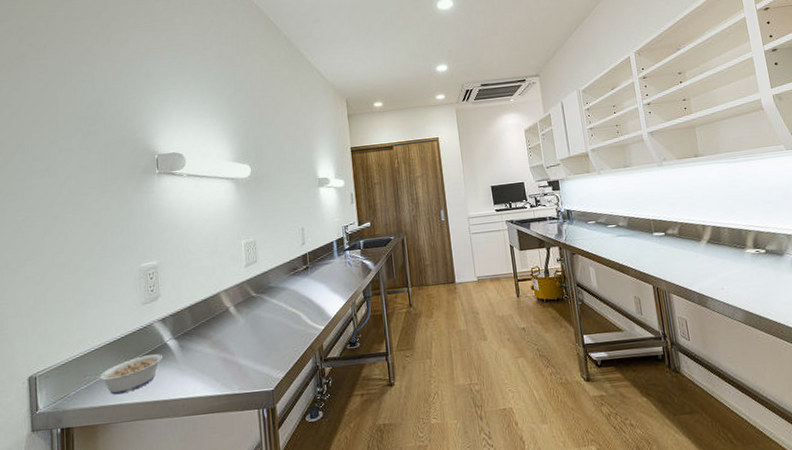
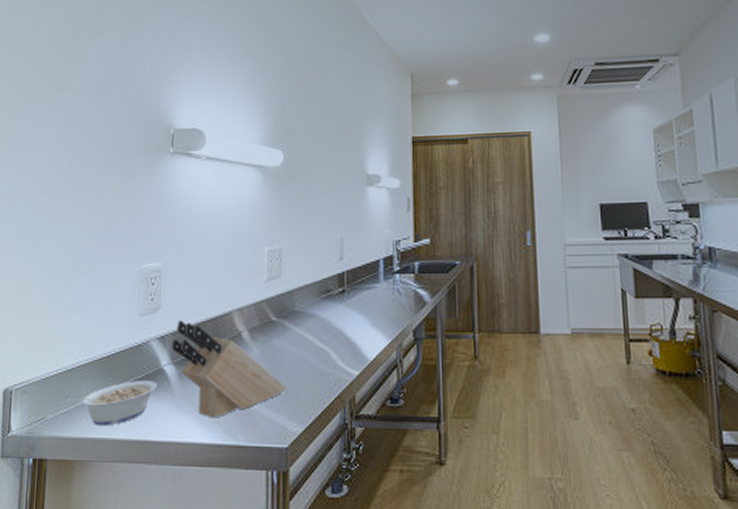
knife block: none [171,304,268,376] -> present [171,320,286,418]

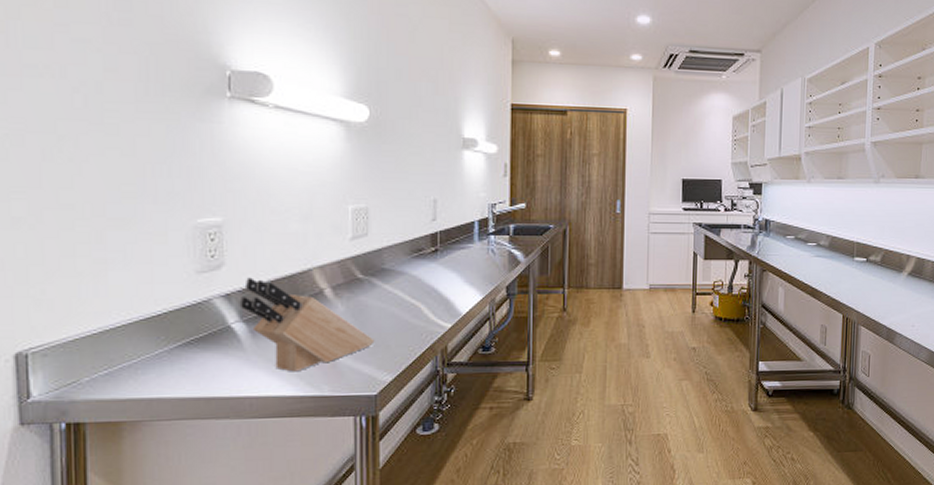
legume: present [65,381,158,426] -> none [104,339,225,386]

